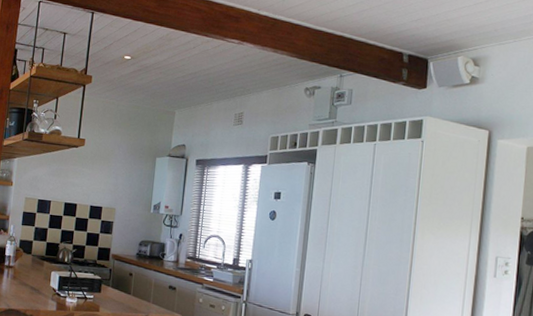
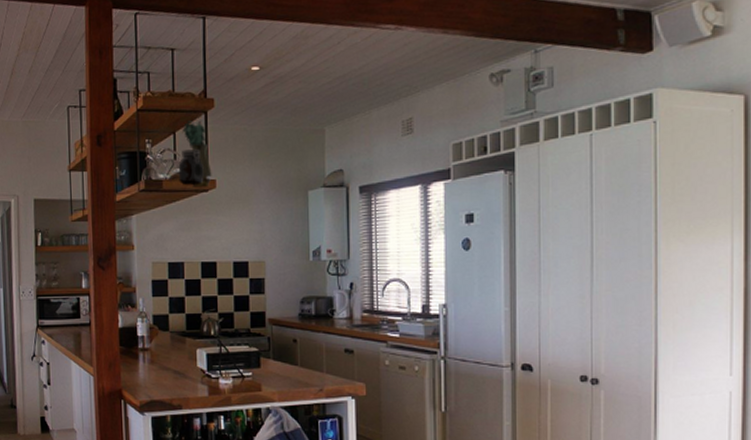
jar: none [55,112,77,142] -> present [178,149,204,186]
vase: none [64,89,83,145] -> present [182,119,212,189]

